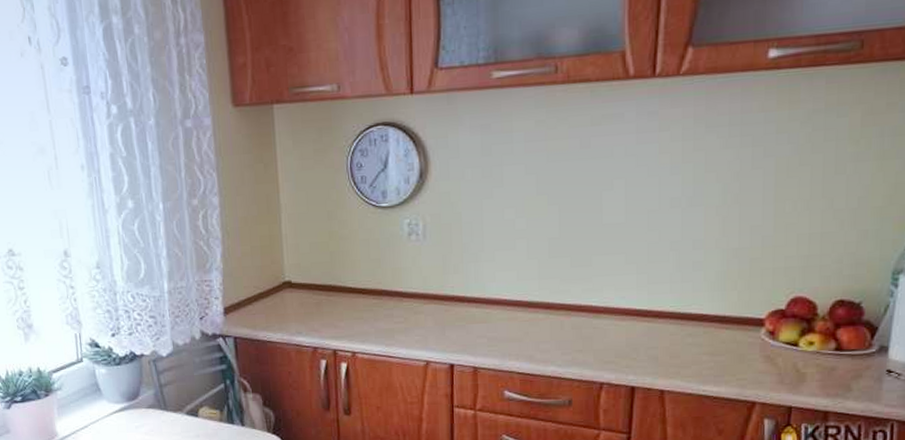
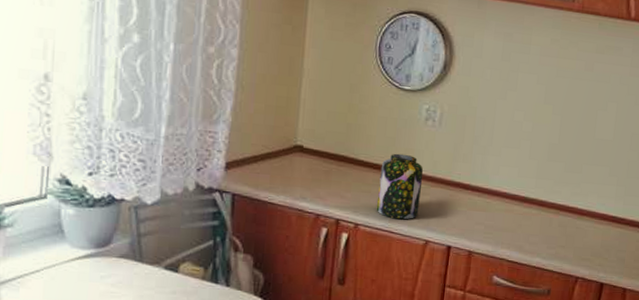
jar: none [370,274,415,342] -> present [376,153,424,219]

